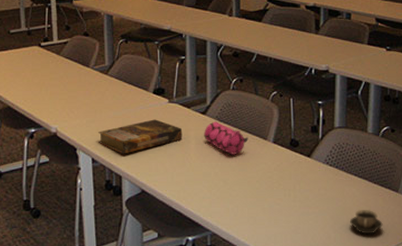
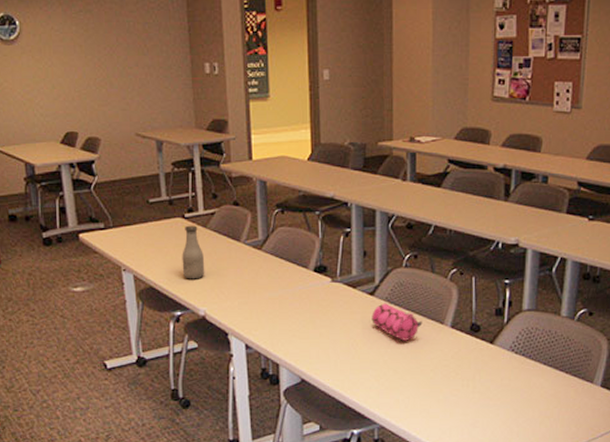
bottle: none [37,53,58,100] -> present [182,225,205,279]
book: present [98,119,183,154] -> none [252,301,347,340]
cup: present [350,210,383,235] -> none [536,402,574,429]

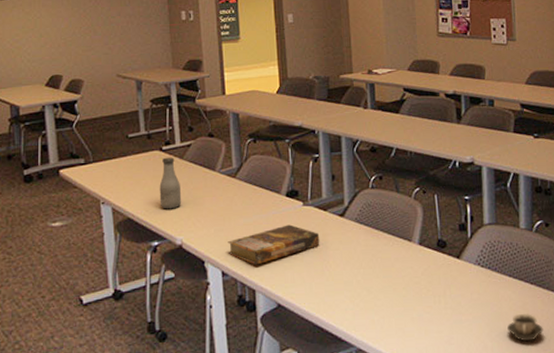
book: none [252,301,347,340] -> present [228,224,320,265]
pencil case: present [372,303,423,341] -> none [343,224,392,260]
cup: none [536,402,574,429] -> present [507,314,544,342]

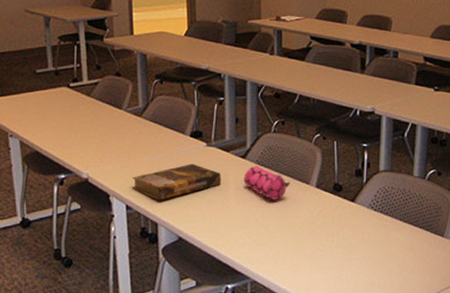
bottle: present [159,157,182,209] -> none [66,94,88,144]
pencil case: none [343,224,392,260] -> present [244,165,290,200]
cup: present [507,314,544,342] -> none [394,255,428,280]

